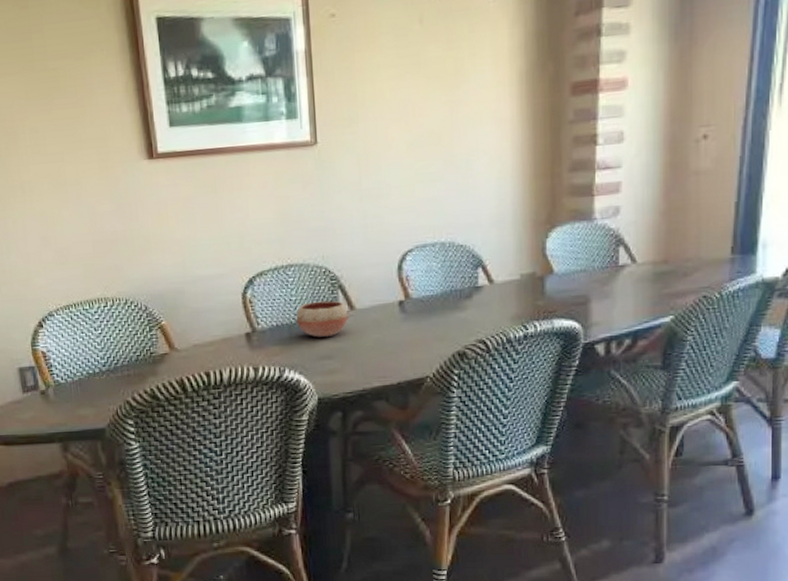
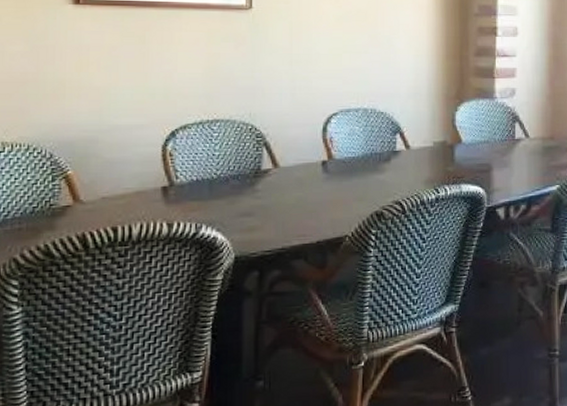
bowl: present [296,300,348,337] -> none [218,157,272,194]

